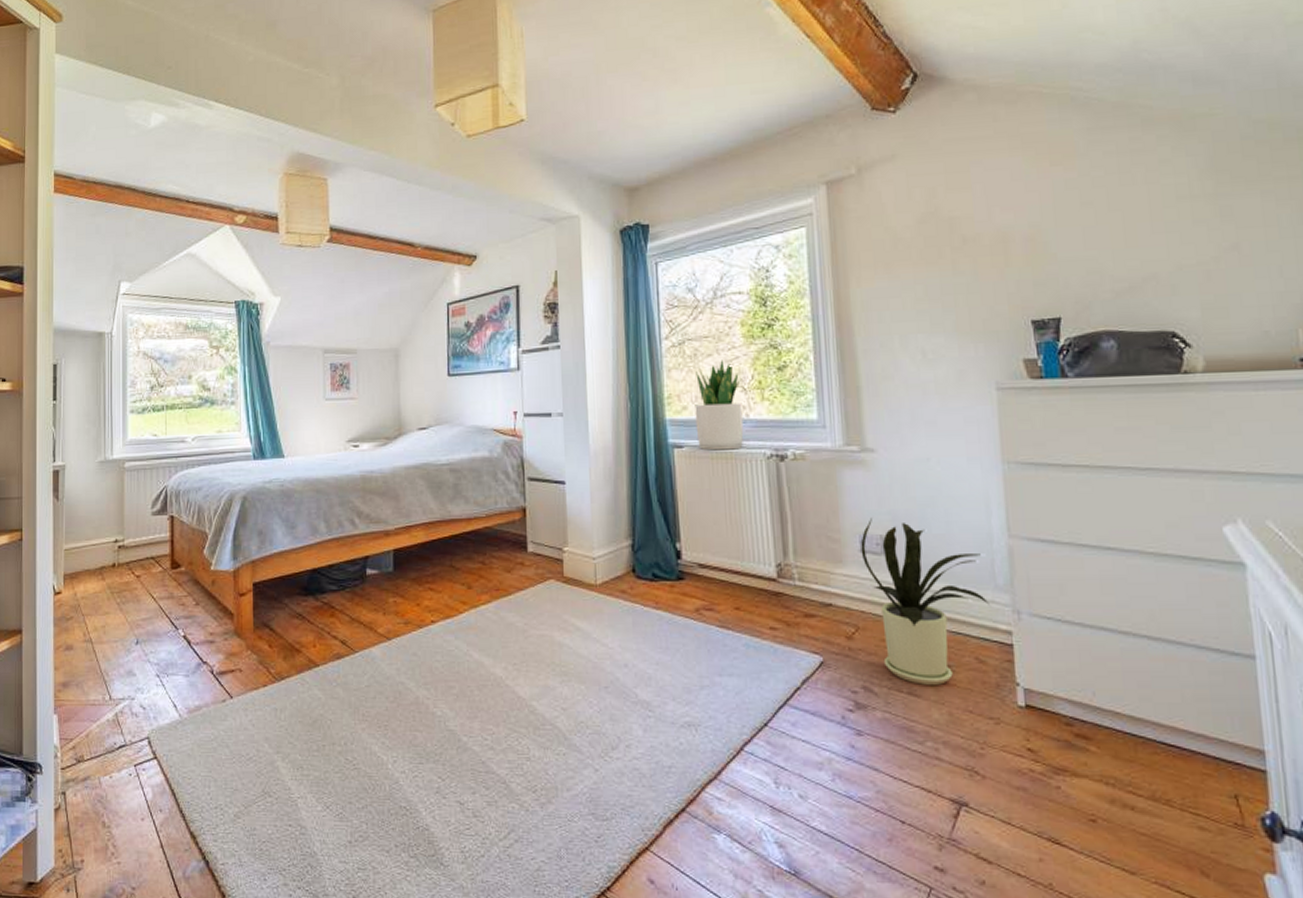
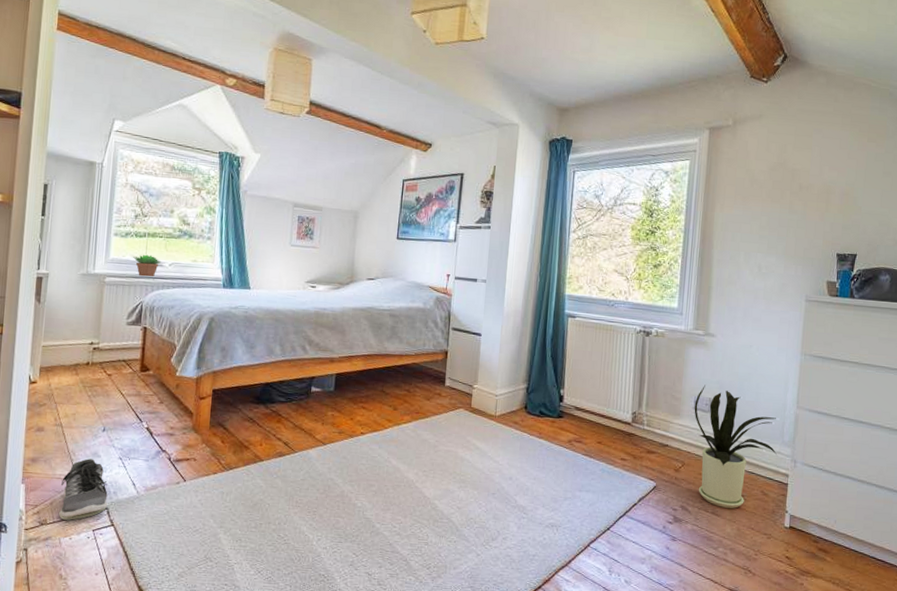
athletic shoe: none [96,678,149,755] -> present [59,458,108,520]
succulent plant: none [153,430,184,457] -> present [133,254,162,277]
planter: present [695,360,744,451] -> none [587,254,626,324]

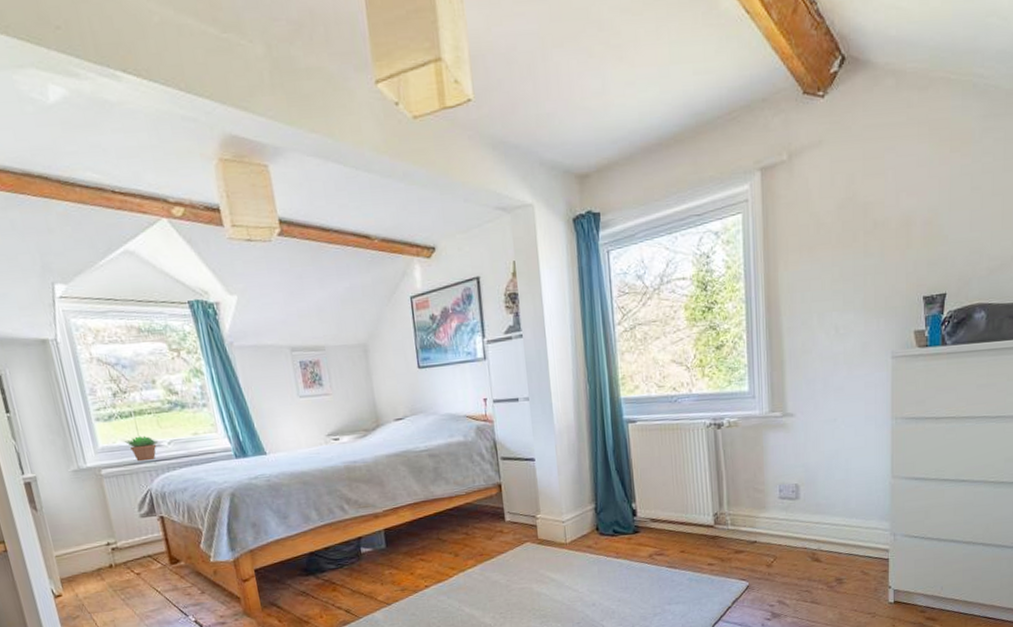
house plant: present [694,384,777,509] -> none [780,470,874,595]

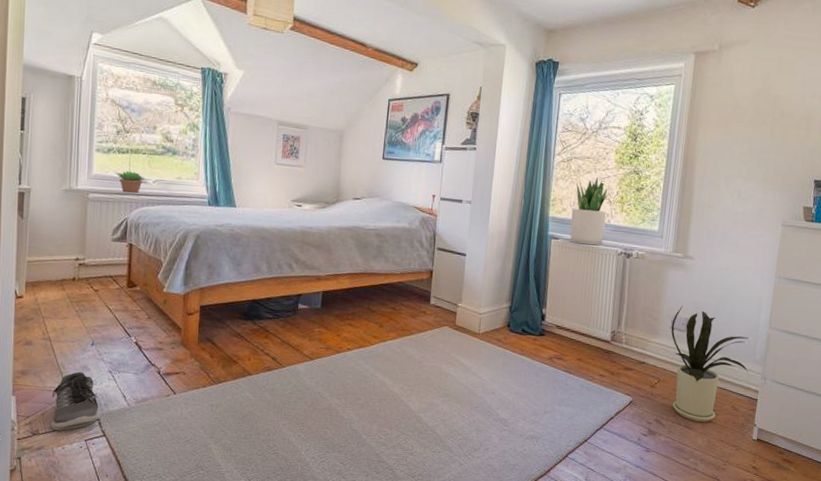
planter: none [645,342,688,424] -> present [570,177,609,246]
house plant: none [780,470,874,595] -> present [671,305,749,422]

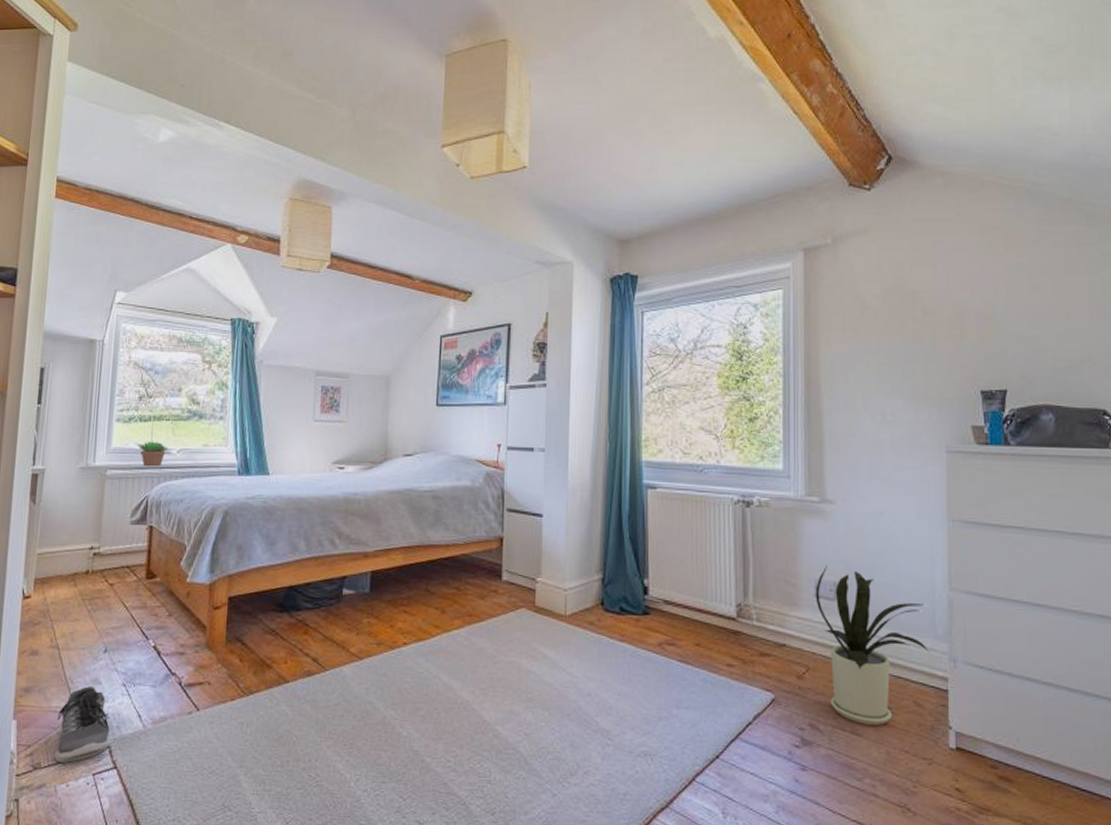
planter: present [570,177,609,246] -> none [669,408,714,494]

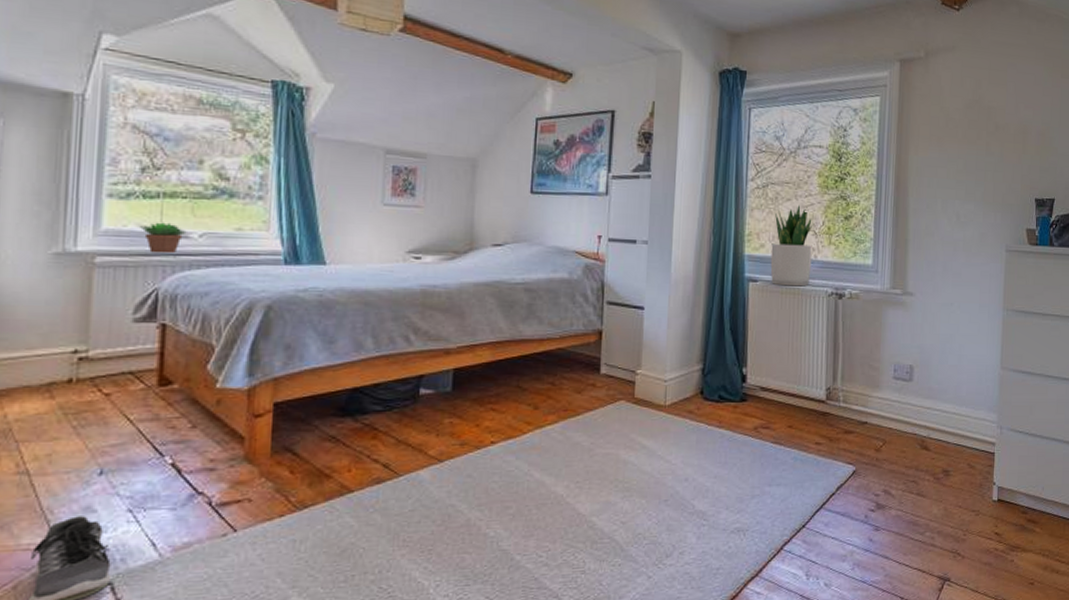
planter: none [669,408,714,494] -> present [770,205,813,287]
house plant: present [815,565,929,725] -> none [894,350,982,487]

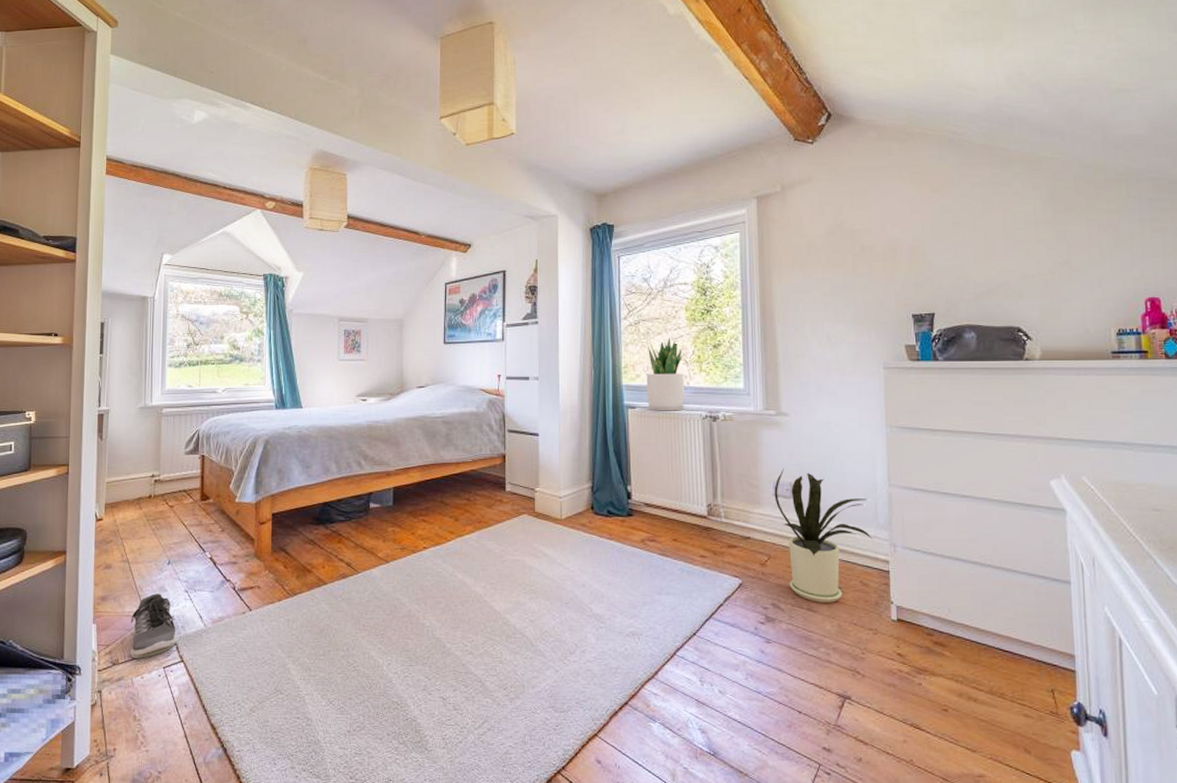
succulent plant: present [140,222,187,254] -> none [188,382,215,405]
house plant: none [894,350,982,487] -> present [774,468,873,603]

